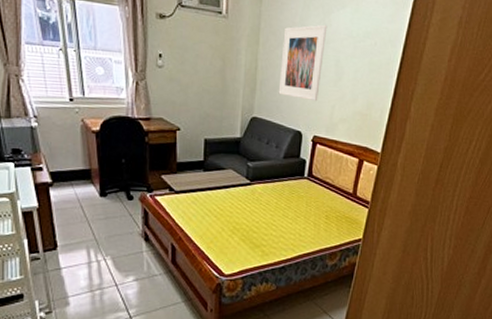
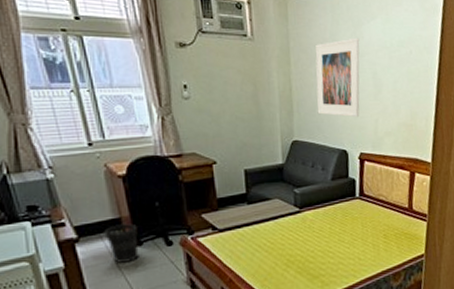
wastebasket: none [75,175,104,210] -> present [104,223,139,263]

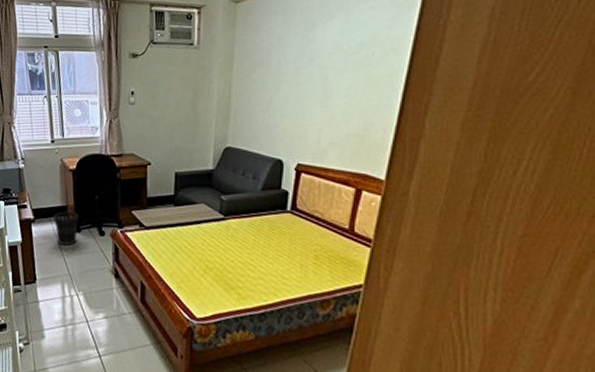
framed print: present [315,38,360,118] -> none [255,41,311,126]

